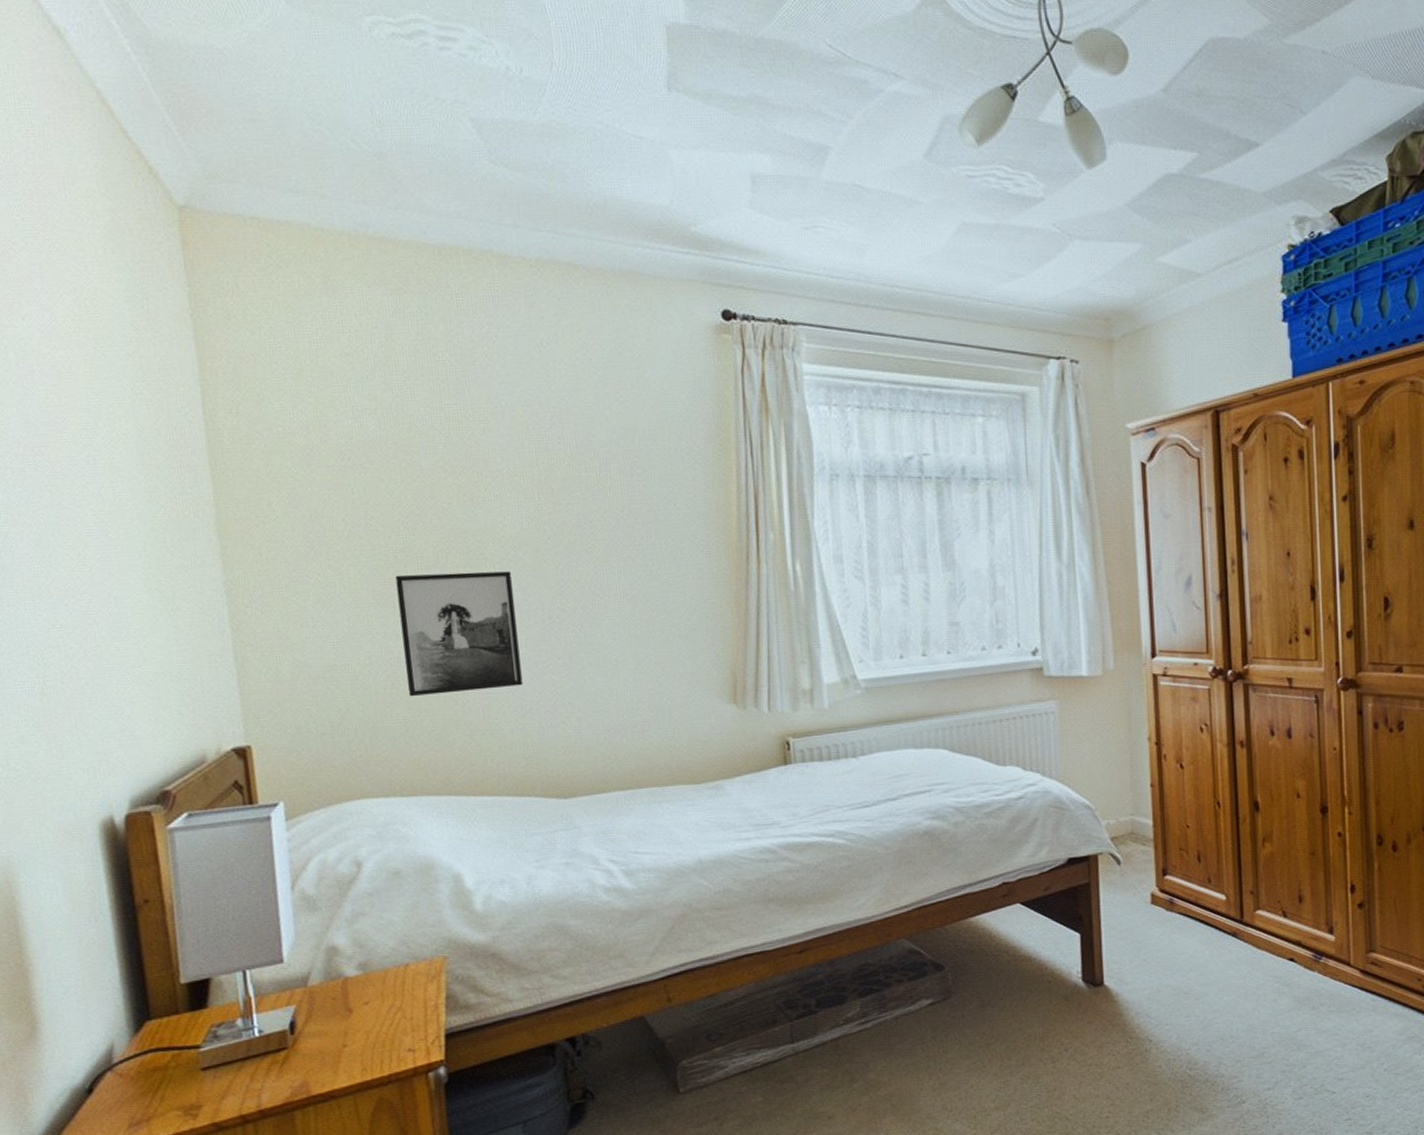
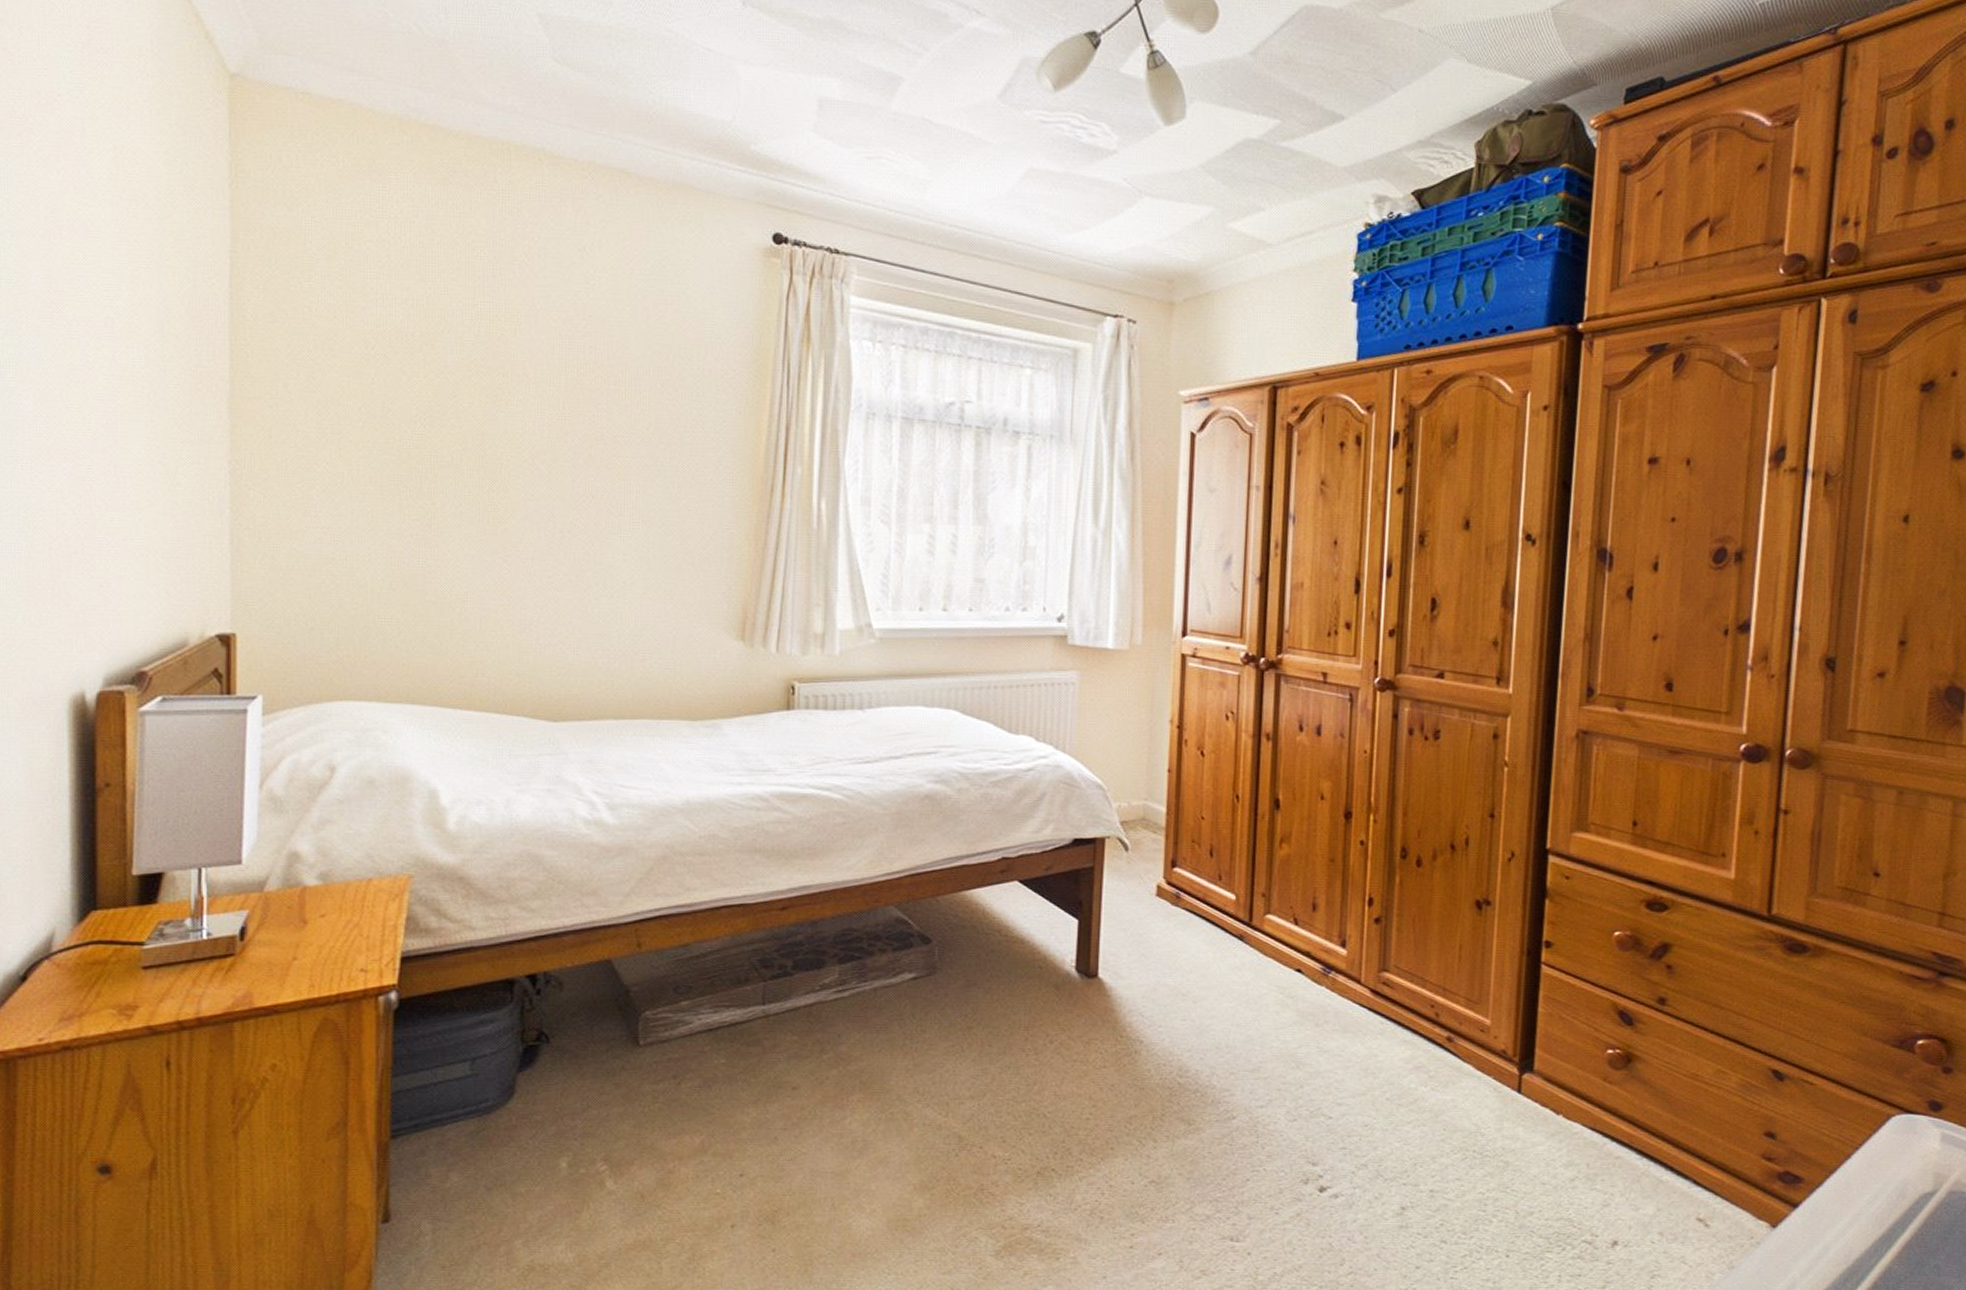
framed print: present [395,571,523,697] -> none [405,472,527,600]

